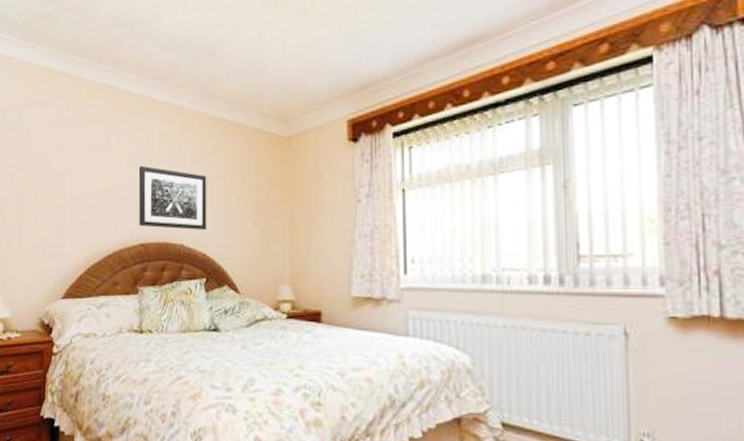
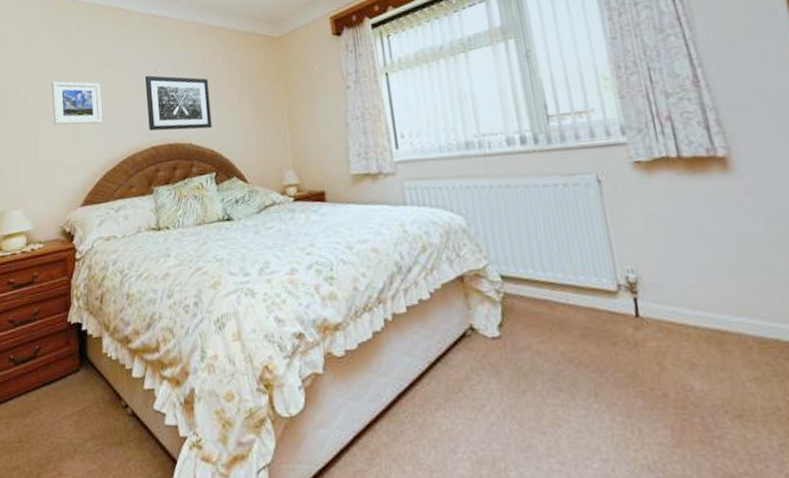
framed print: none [39,162,91,213] -> present [52,81,103,125]

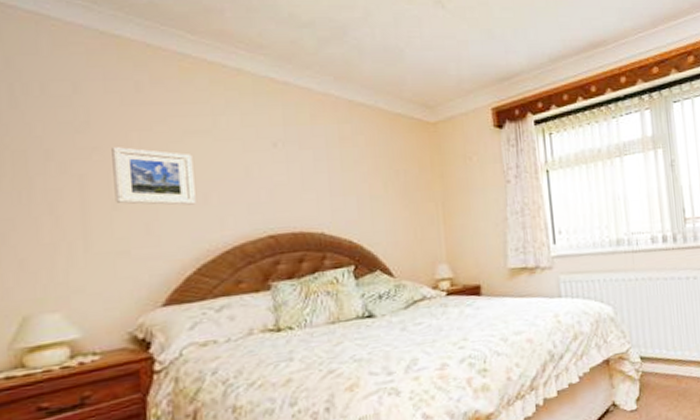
wall art: present [144,75,212,131] -> none [259,150,351,217]

